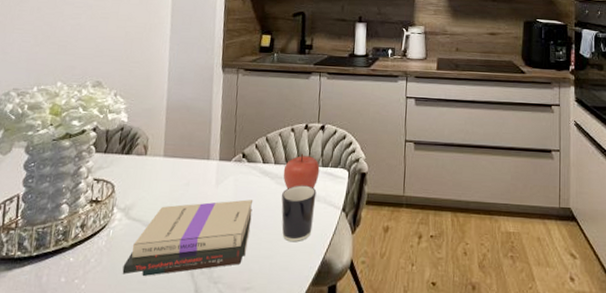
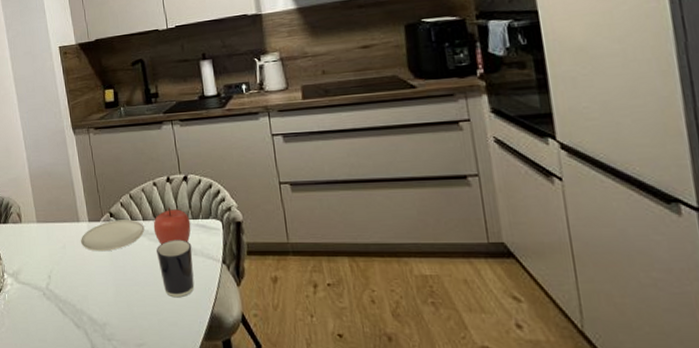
books: present [122,199,254,276] -> none [23,258,133,335]
plate: none [206,161,275,192] -> present [80,219,145,252]

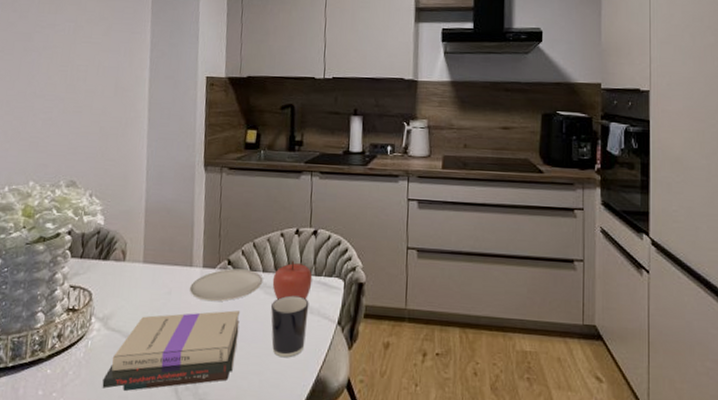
books: none [23,258,133,335] -> present [102,310,241,391]

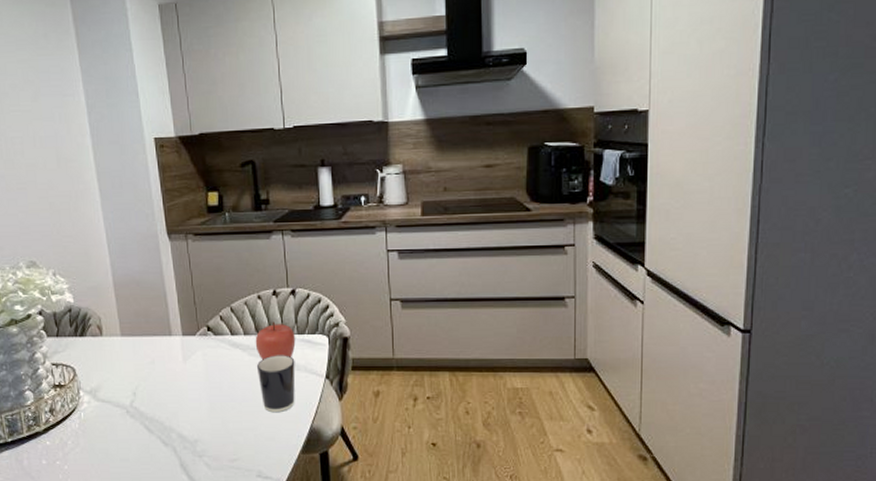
books: present [102,310,241,391] -> none [102,374,228,454]
plate: present [189,268,263,302] -> none [171,334,246,367]

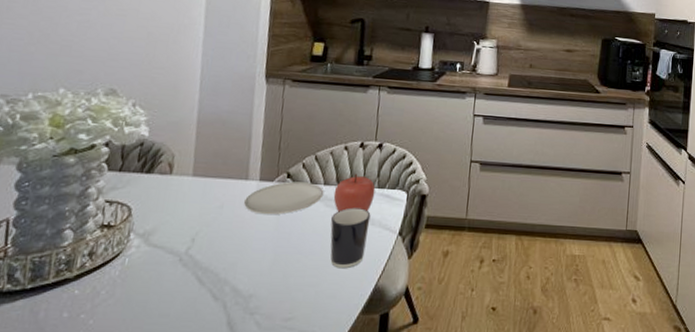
plate: none [171,334,246,367] -> present [243,181,324,215]

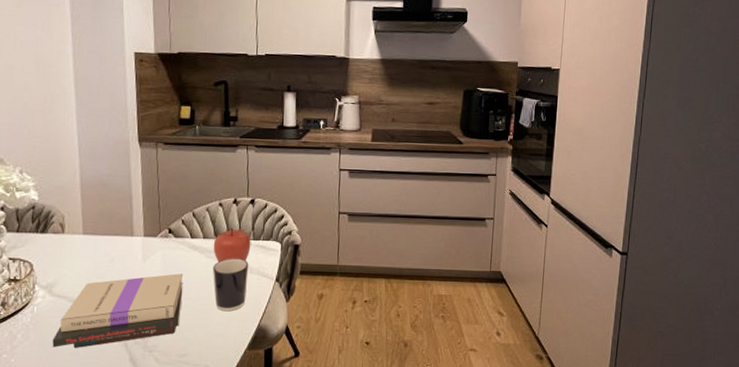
books: none [139,223,299,308] -> present [52,273,184,348]
plate: present [243,181,324,215] -> none [131,236,204,267]

